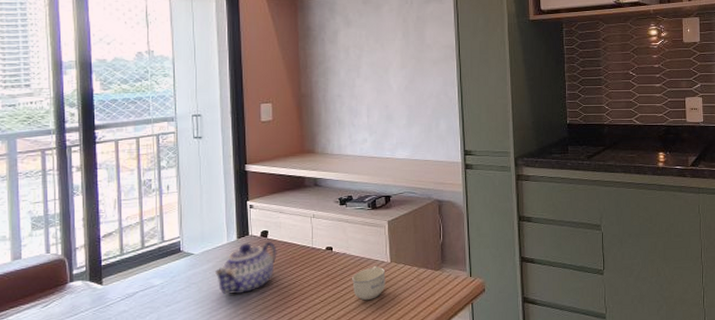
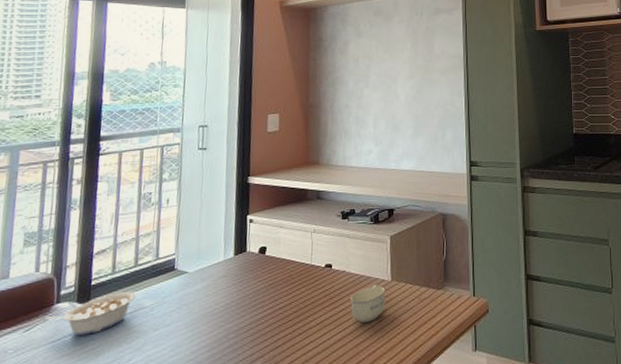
legume: none [61,272,145,312] -> present [45,292,136,337]
teapot: present [215,241,277,295] -> none [209,258,275,318]

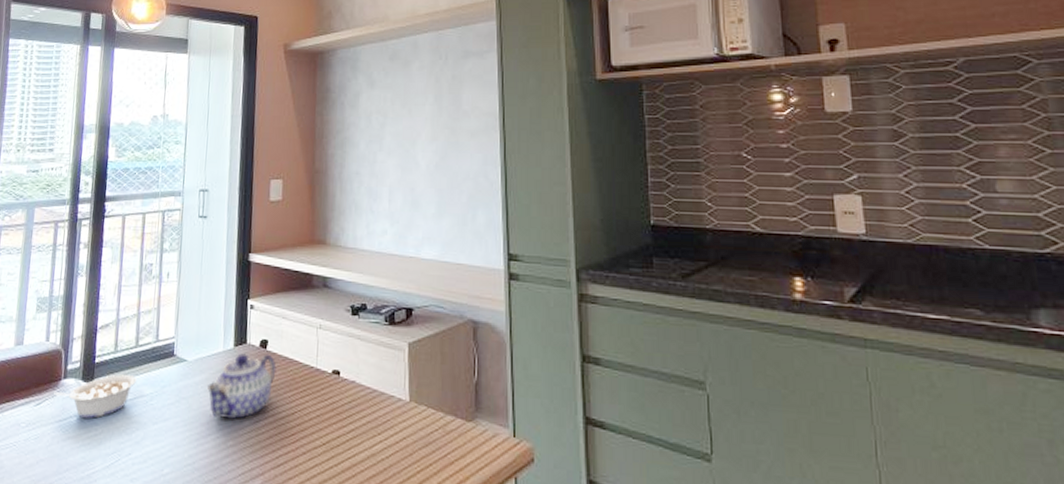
teapot: none [209,258,275,318] -> present [207,353,276,421]
cup: present [350,284,386,323] -> none [361,403,403,452]

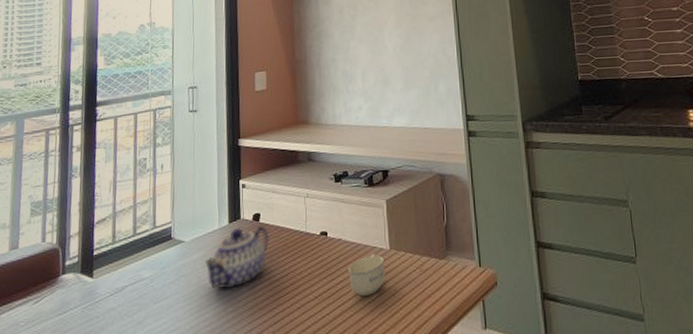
legume: present [54,374,136,419] -> none [53,262,136,309]
cup: none [361,403,403,452] -> present [348,253,385,297]

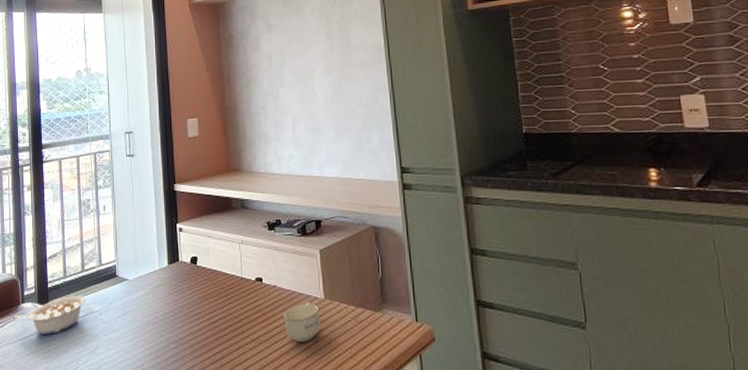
legume: none [53,262,136,309] -> present [15,296,85,336]
teapot: present [205,225,269,290] -> none [148,268,207,327]

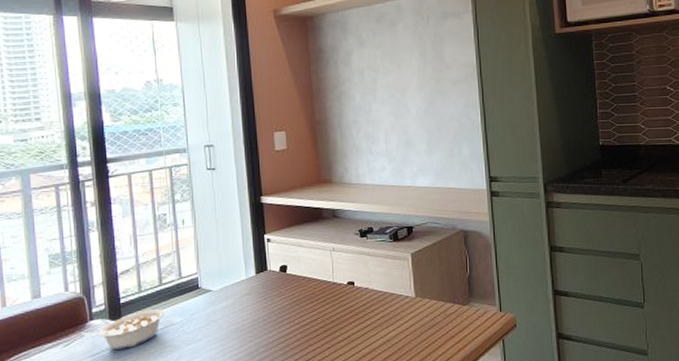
cup: present [284,302,321,343] -> none [376,300,411,338]

